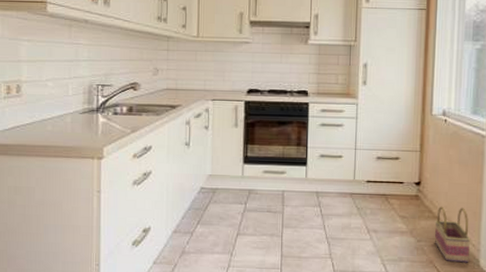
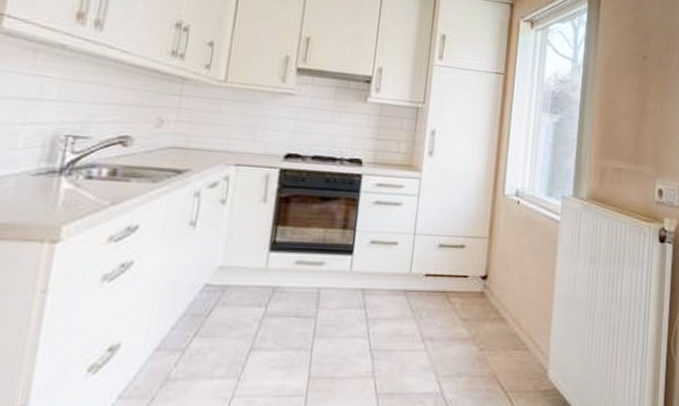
basket: present [434,206,471,263] -> none [499,305,540,375]

